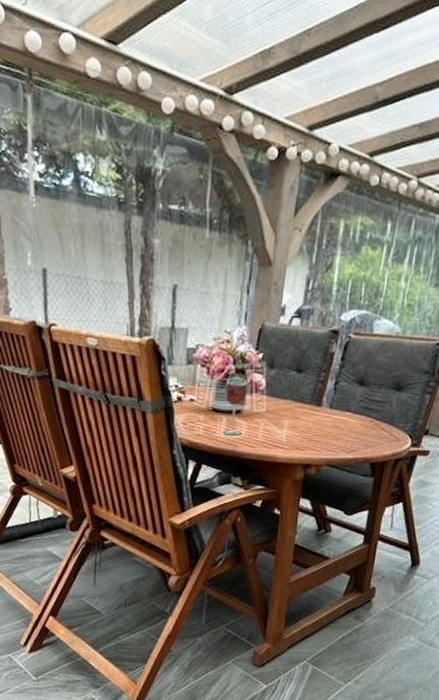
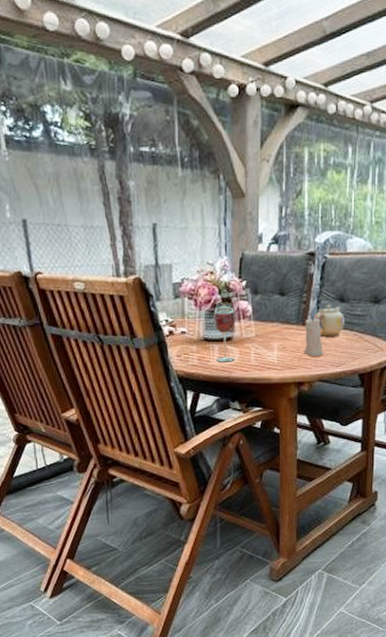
candle: none [314,397,337,441] -> present [304,316,325,358]
teapot: none [329,386,362,421] -> present [313,304,344,337]

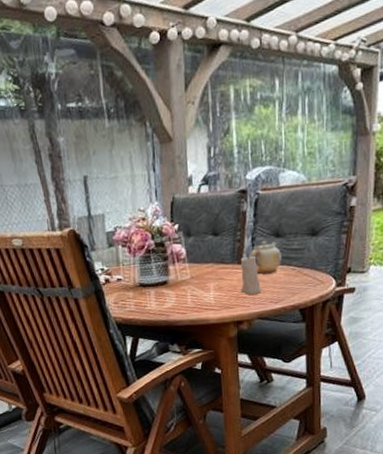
wineglass: present [213,303,236,363] -> none [147,247,171,307]

